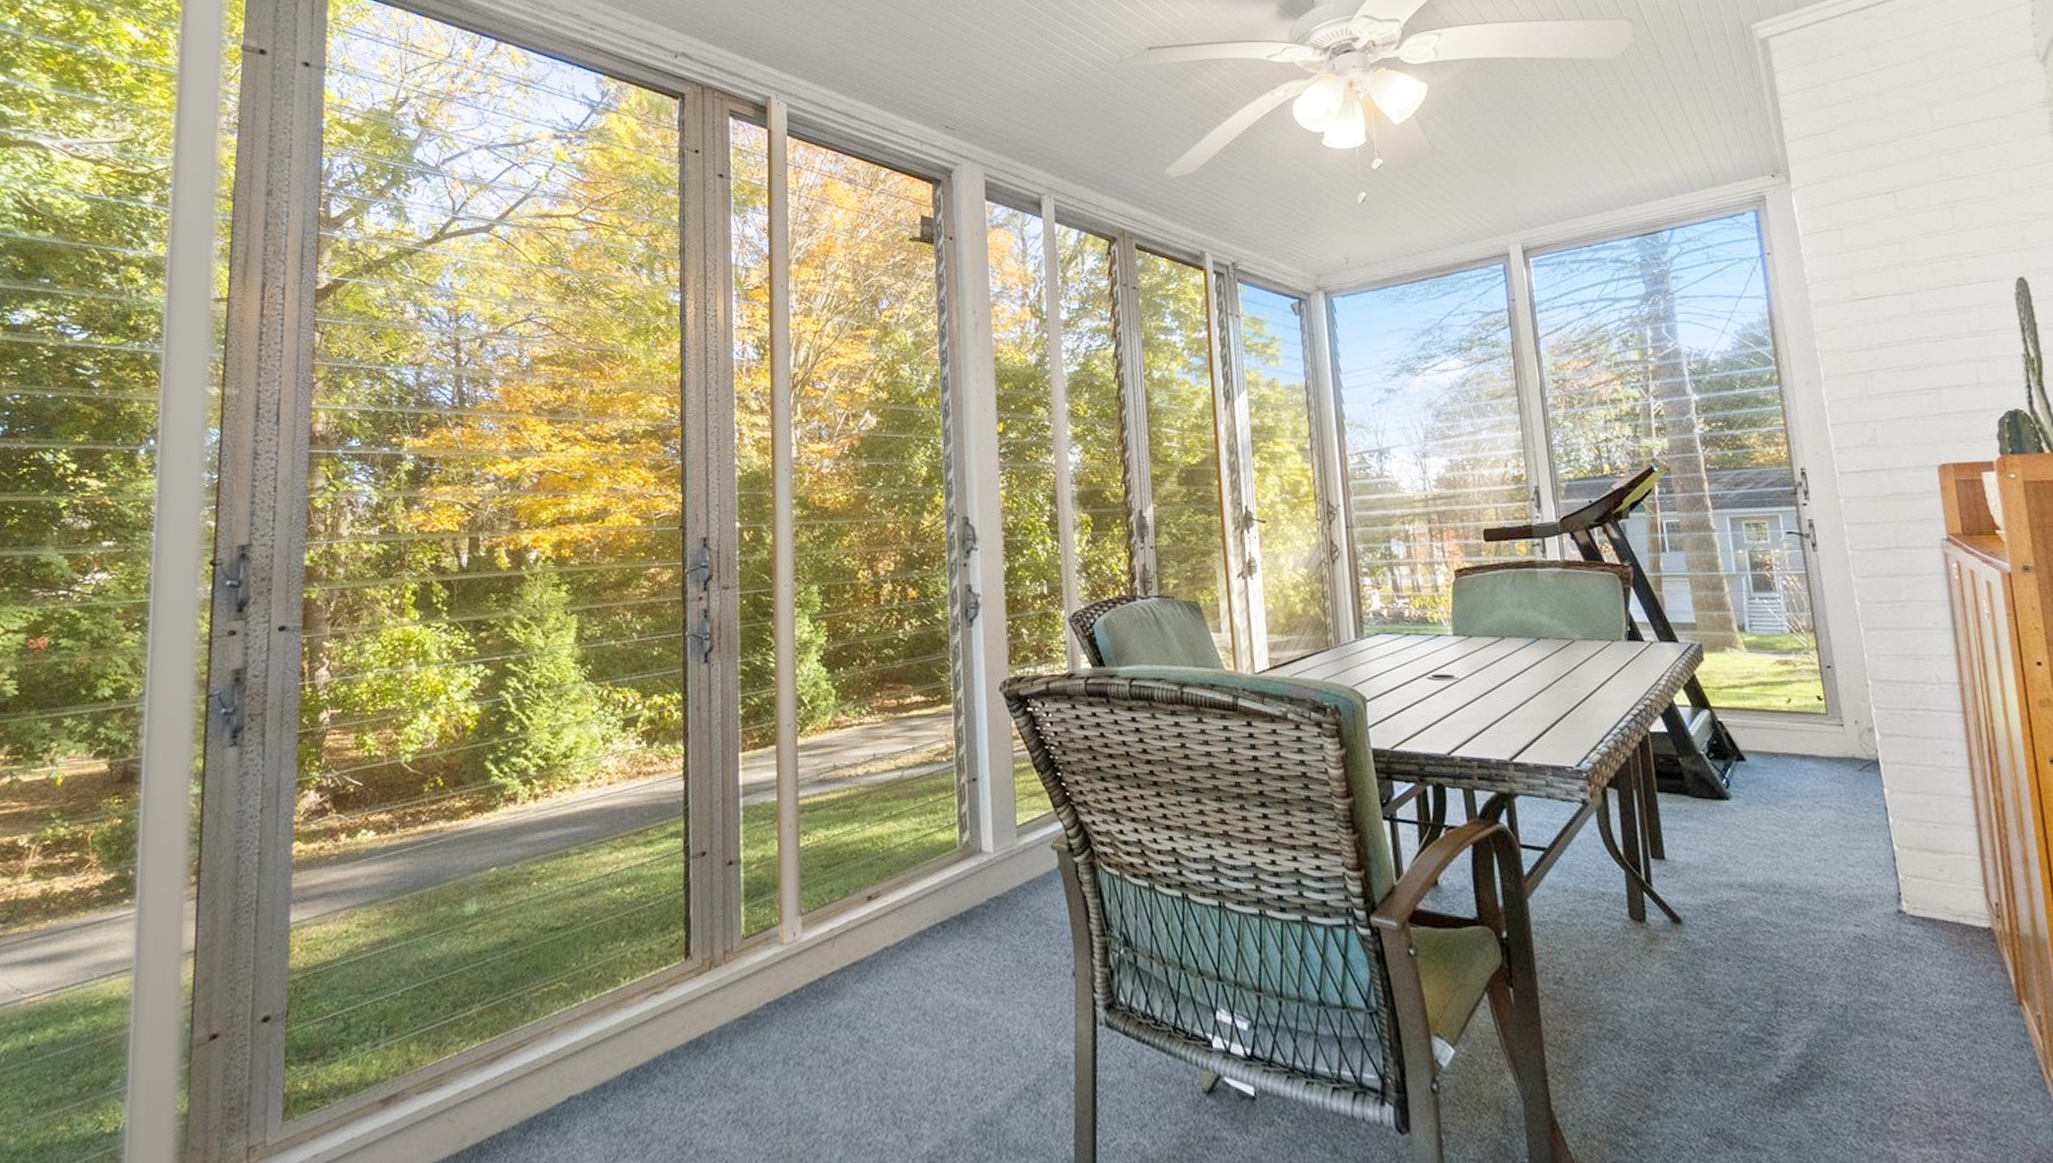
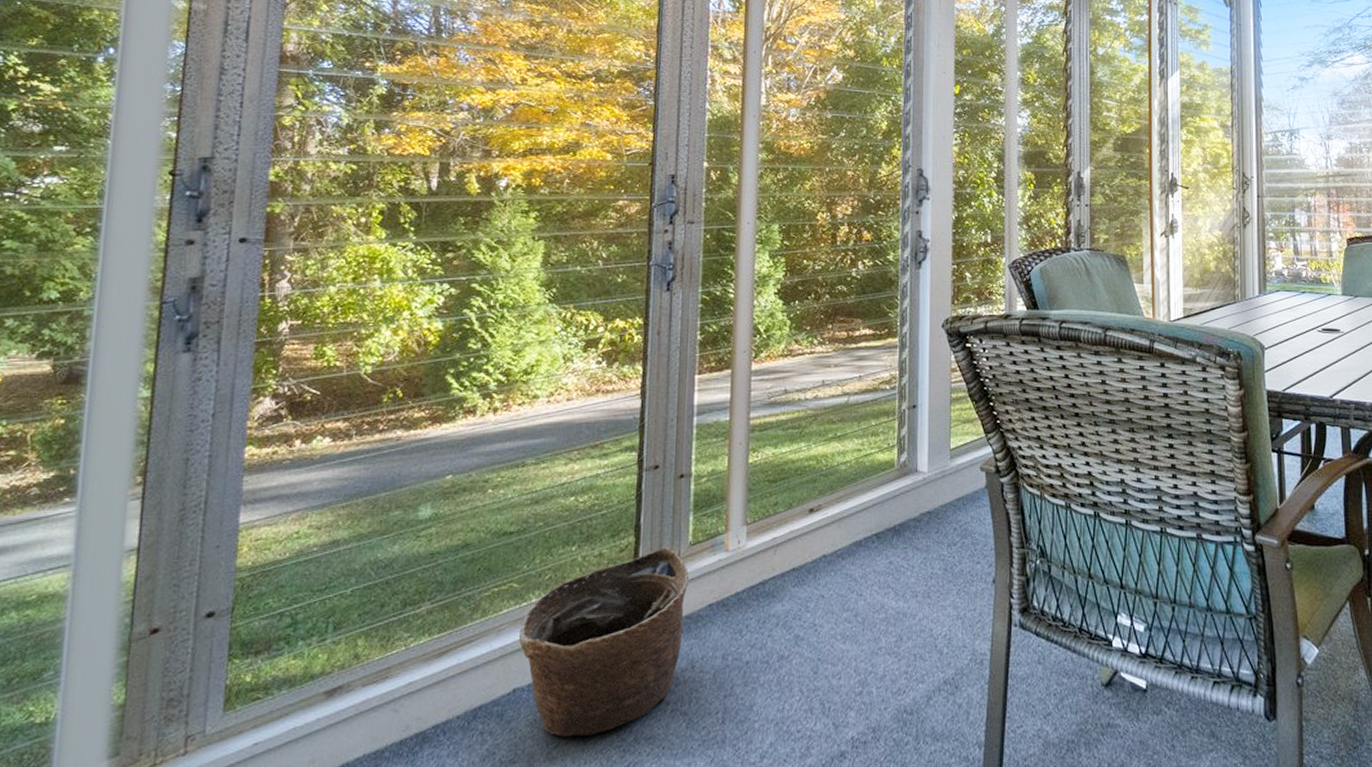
basket: none [572,941,744,1149] -> present [519,547,690,737]

